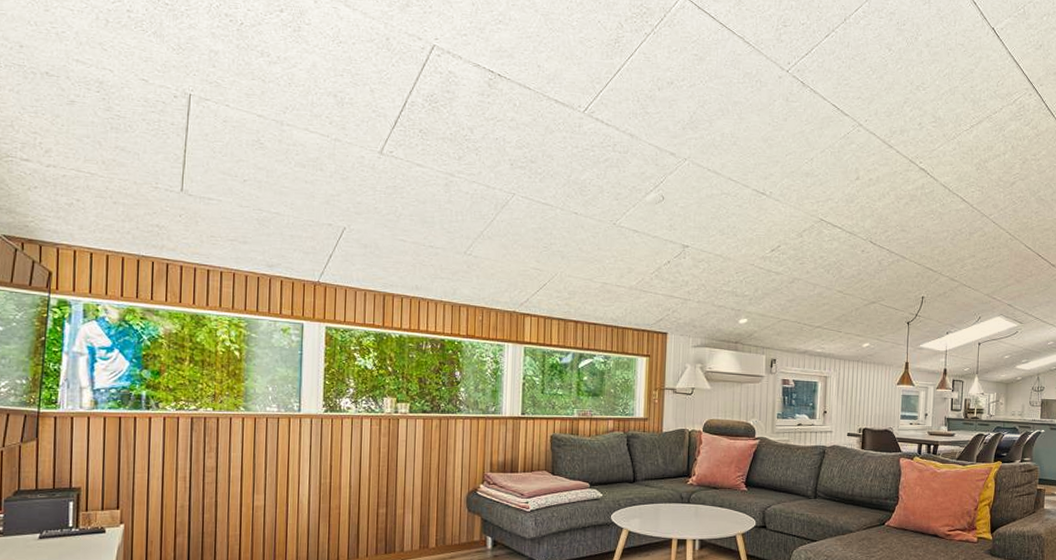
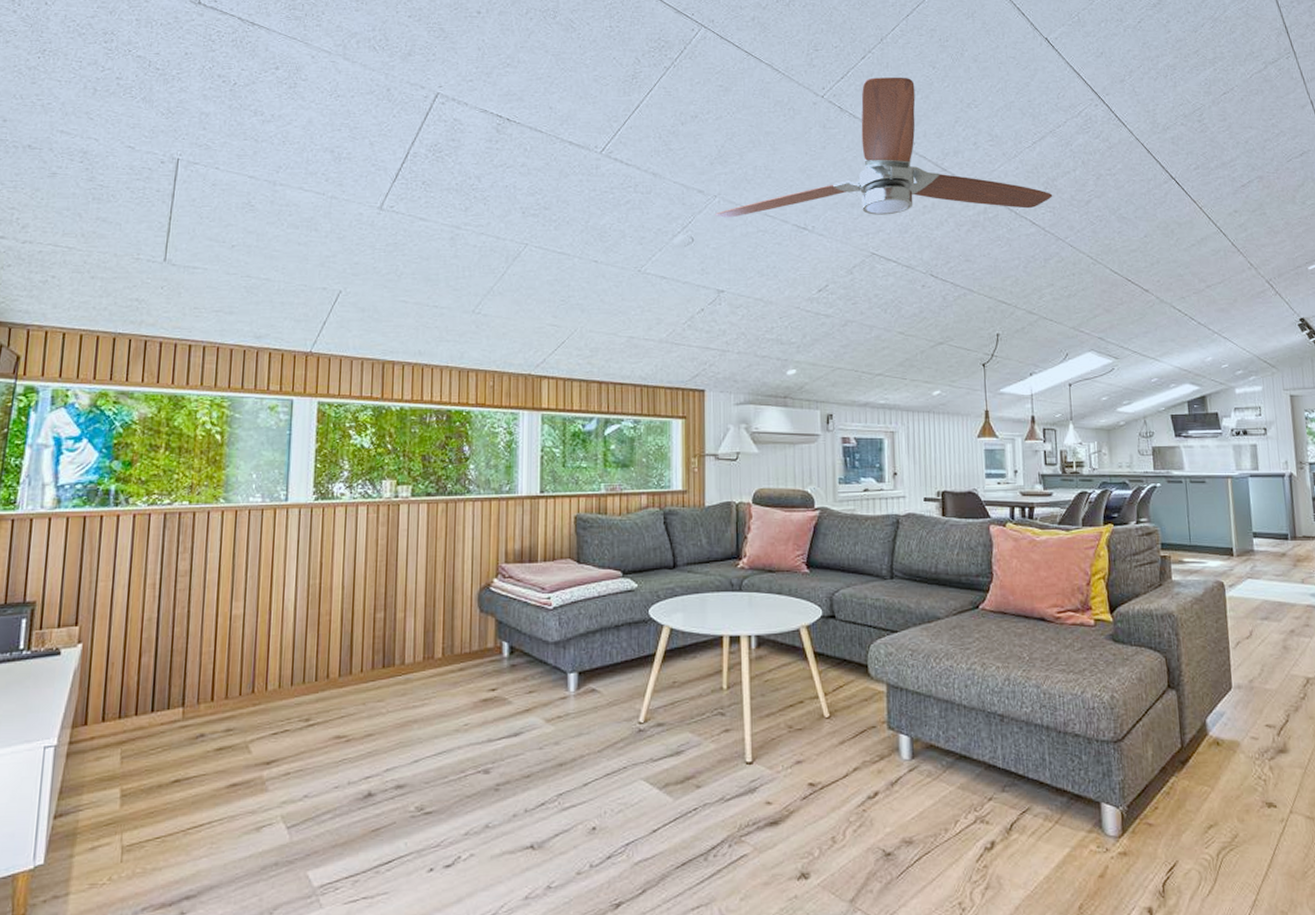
electric fan: none [684,56,983,187] -> present [715,77,1053,218]

